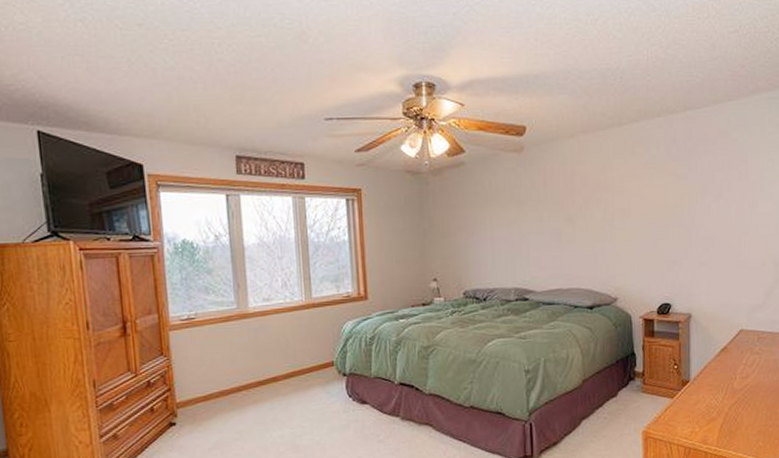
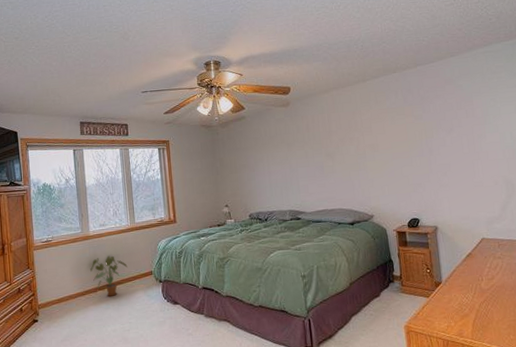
house plant: none [249,340,301,393] -> present [90,256,128,297]

